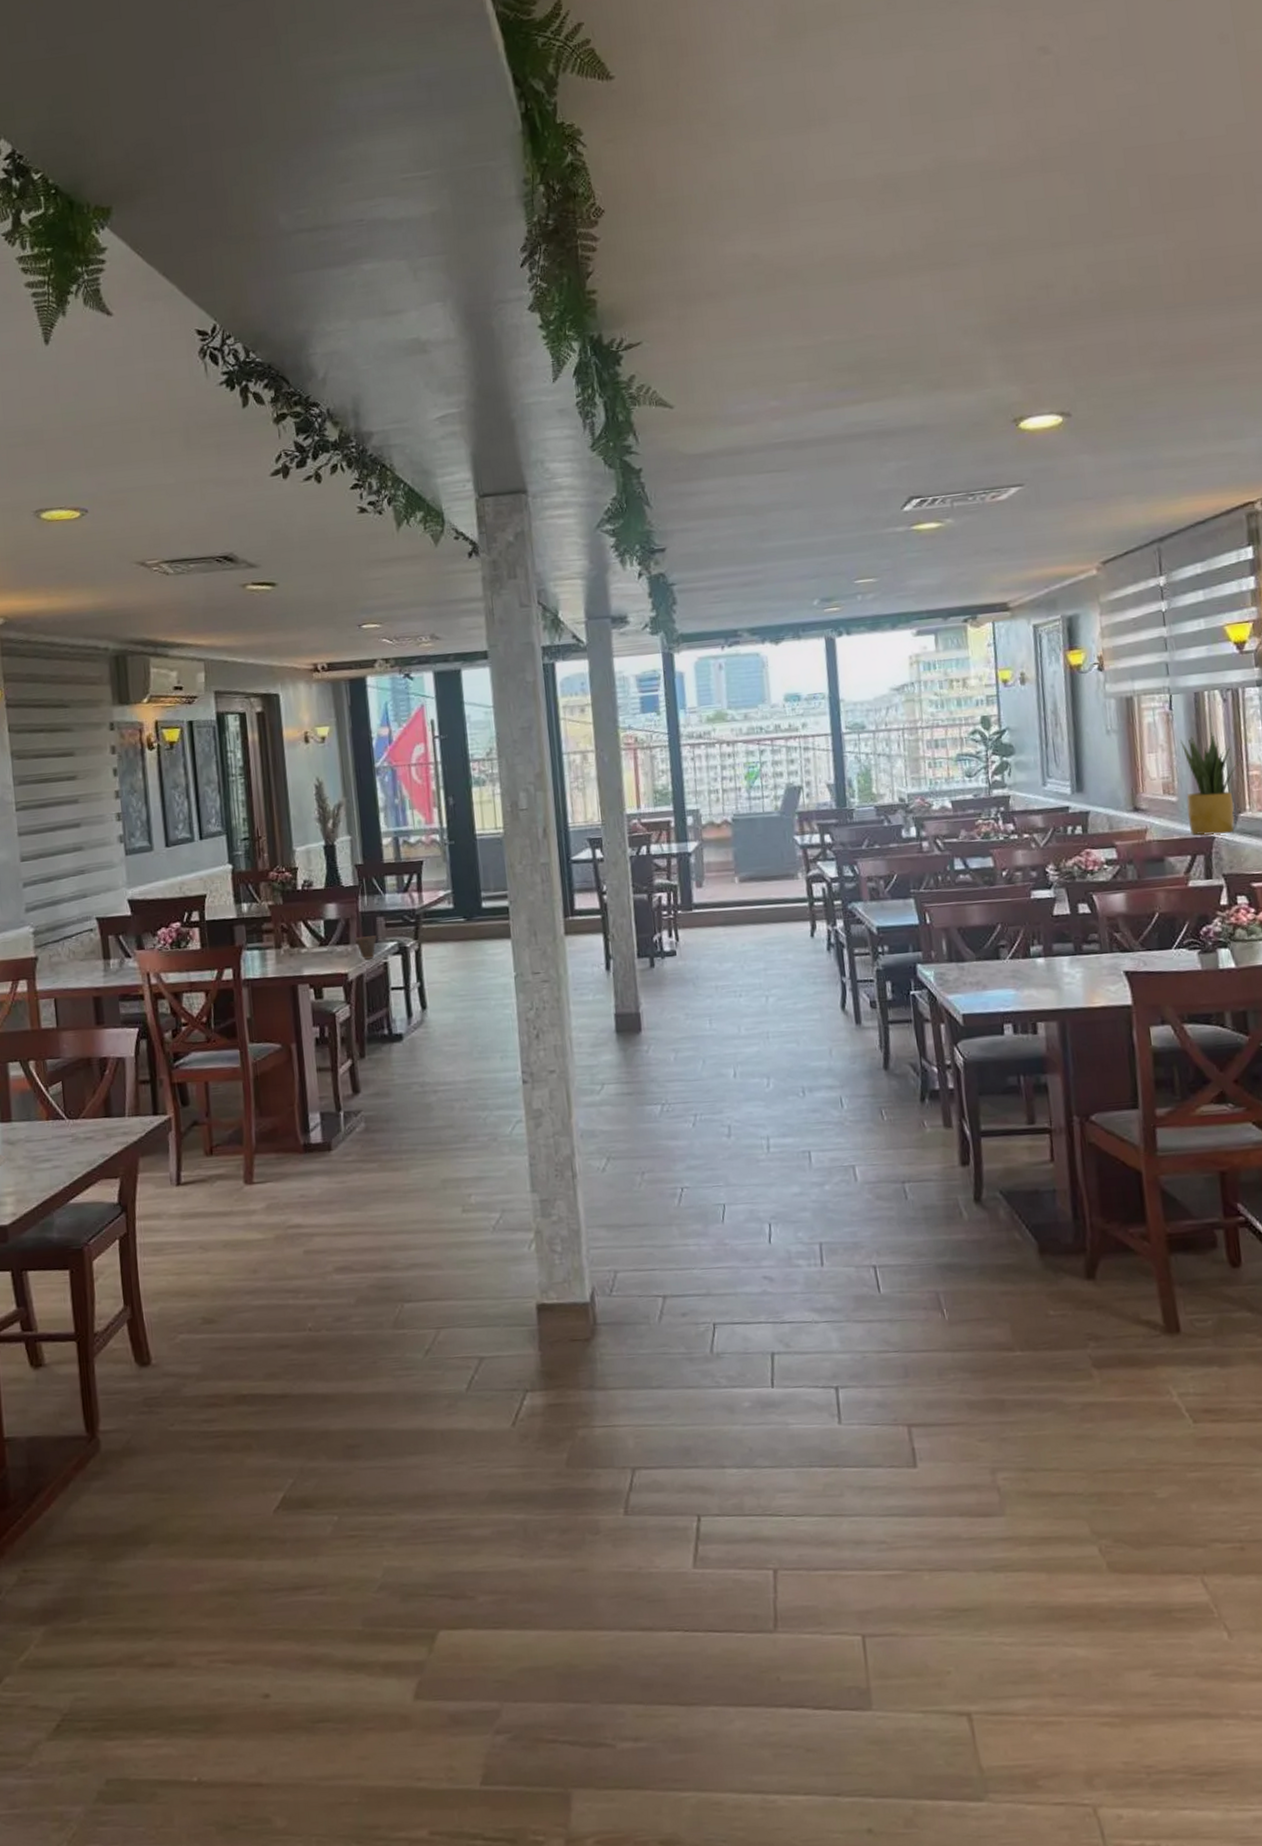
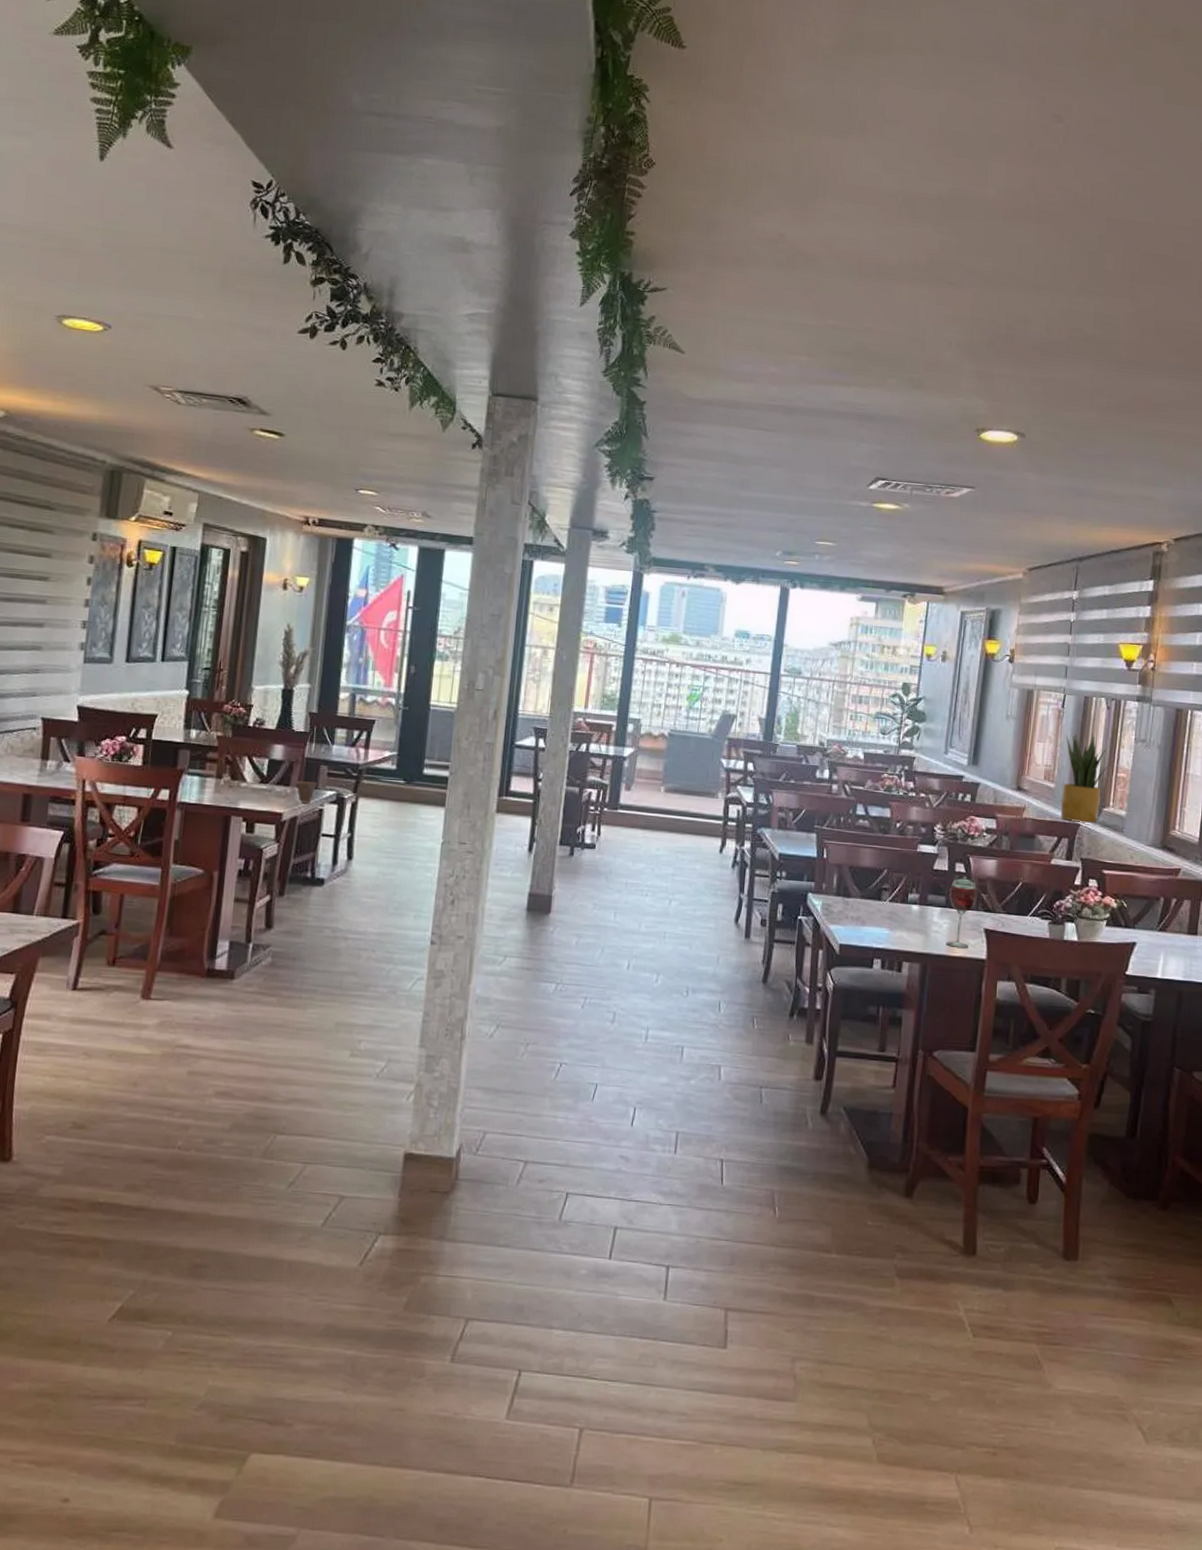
wineglass: none [1076,916,1109,997] -> present [946,876,977,948]

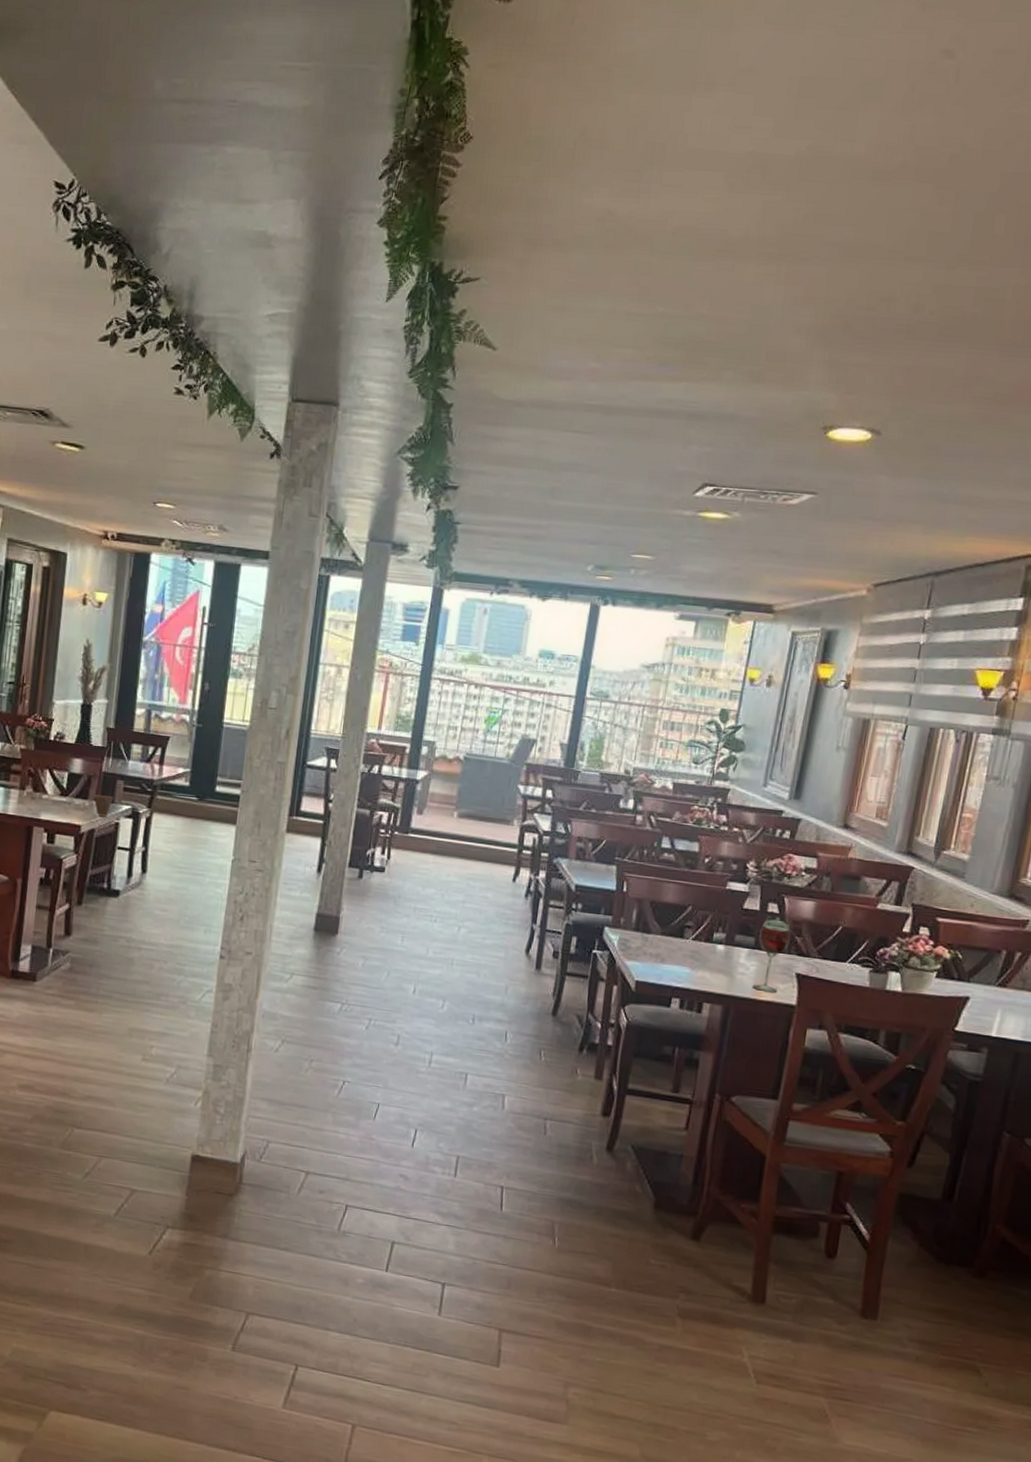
planter: present [1061,733,1111,823] -> none [892,769,956,867]

